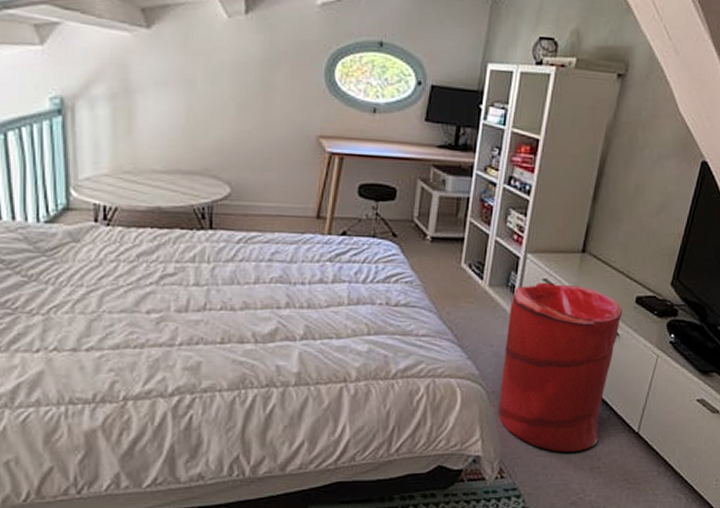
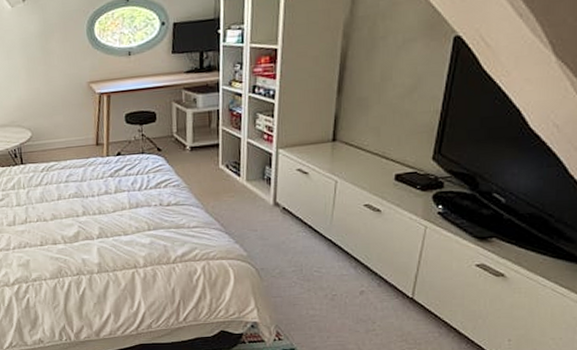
laundry hamper: present [498,282,623,452] -> none [268,170,383,317]

